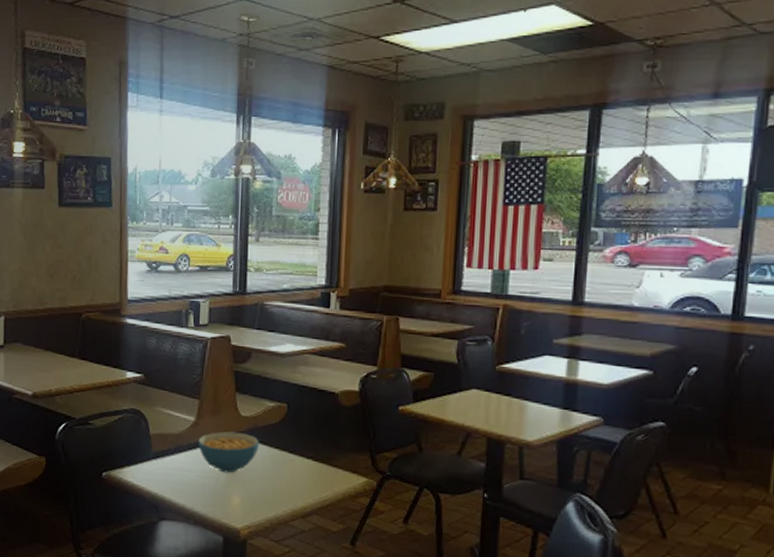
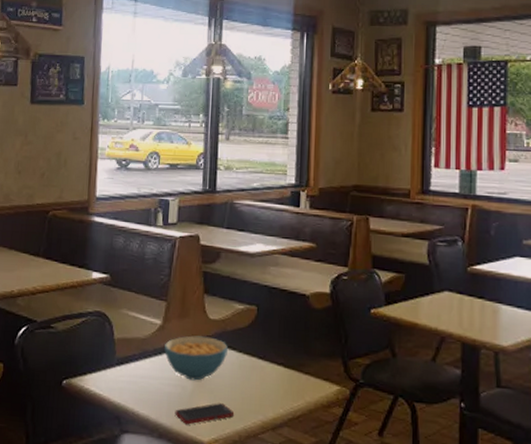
cell phone: none [209,493,266,513] -> present [175,403,235,425]

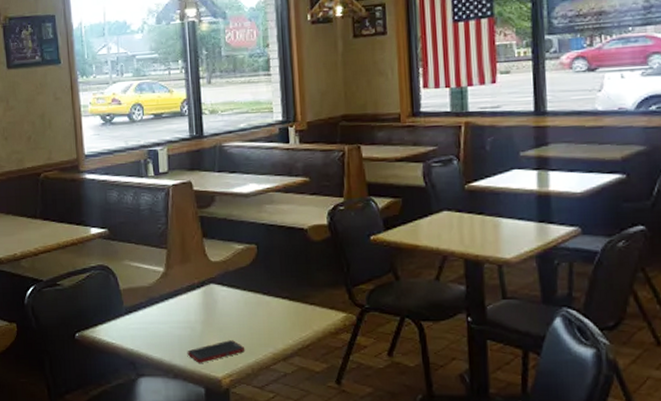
cereal bowl: present [163,335,228,381] -> none [169,278,232,322]

